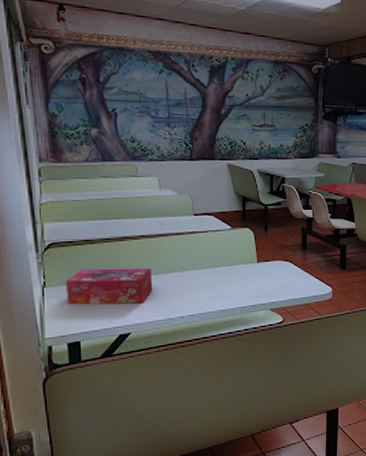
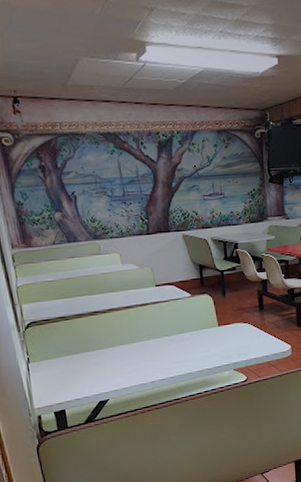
tissue box: present [65,268,153,306] -> none [46,338,125,378]

